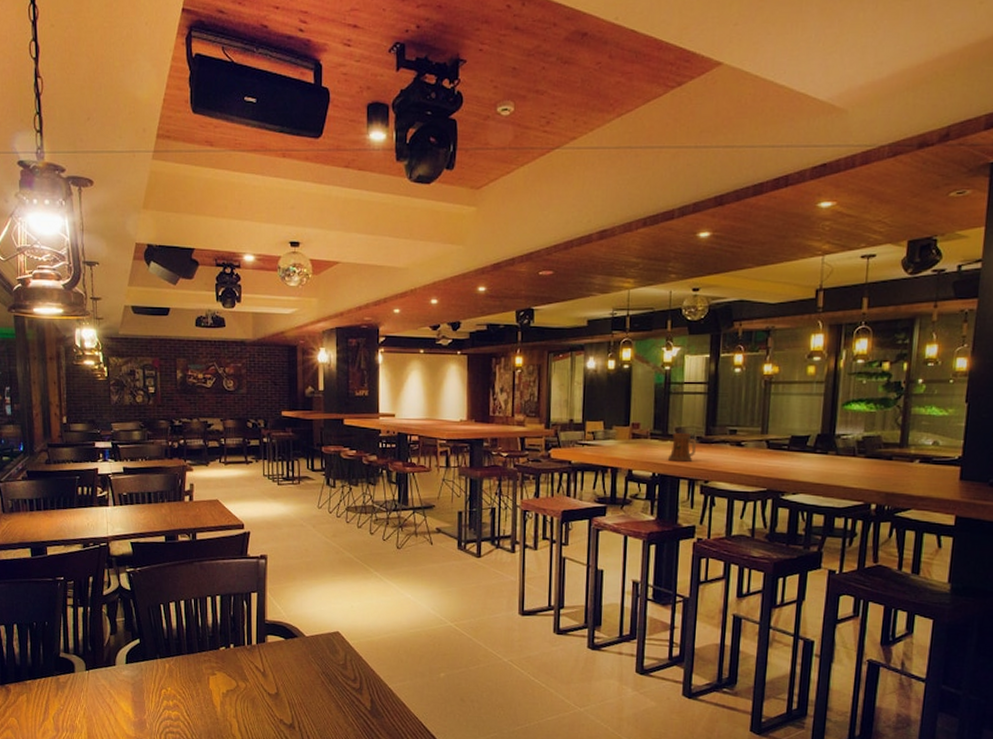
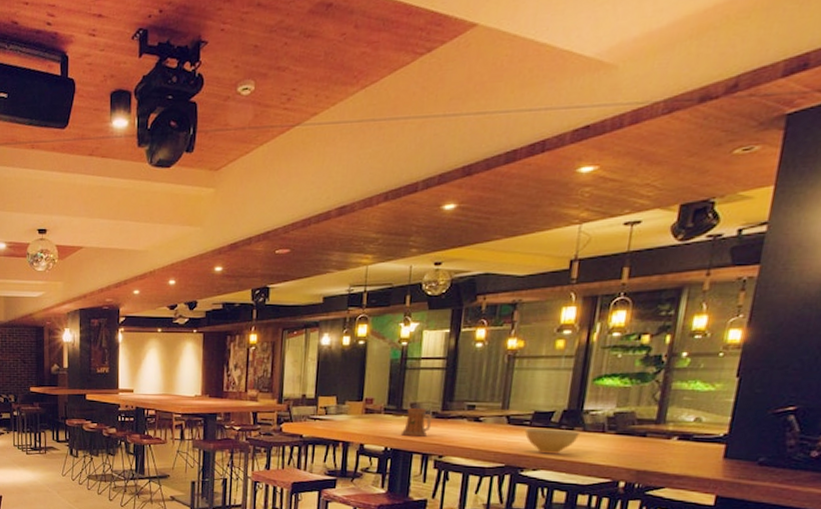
bowl: none [783,452,834,478] -> present [524,427,581,454]

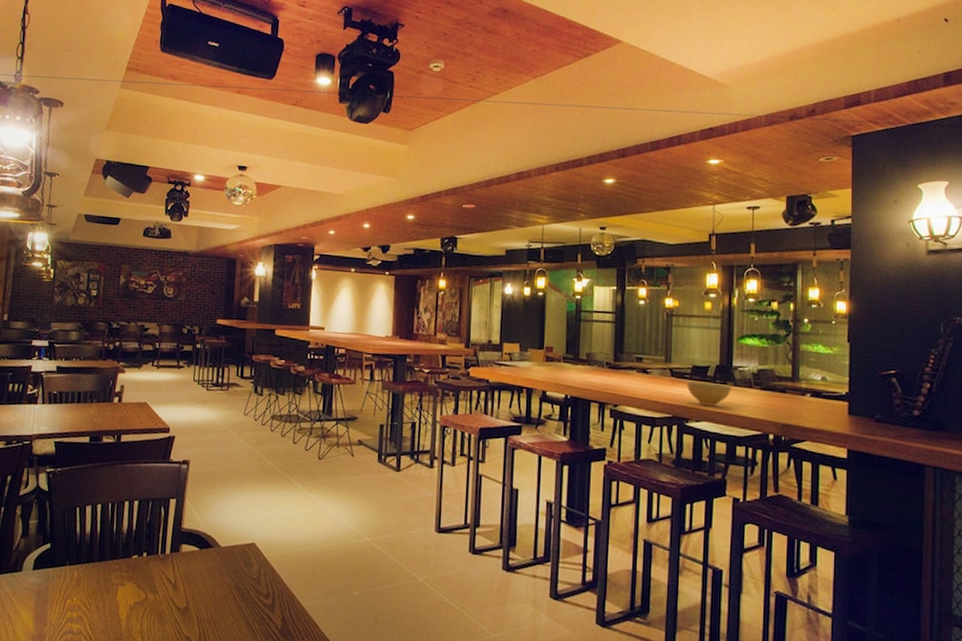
beer mug: present [402,407,432,438] -> none [580,357,606,387]

